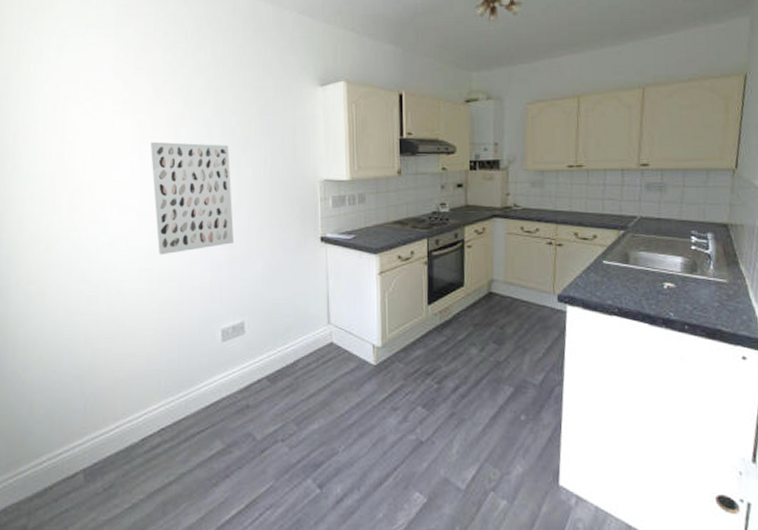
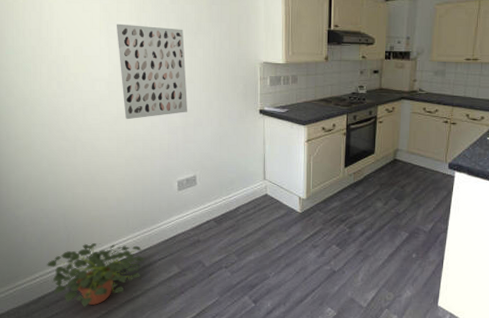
potted plant: none [57,412,181,501] -> present [47,242,146,308]

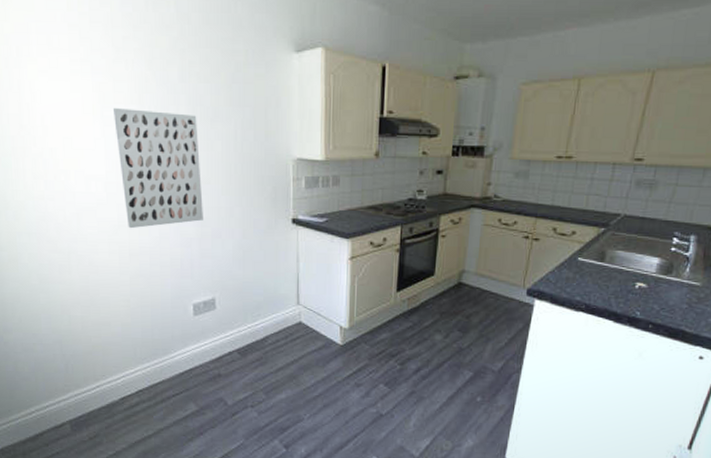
potted plant: present [47,242,146,308] -> none [43,374,158,448]

